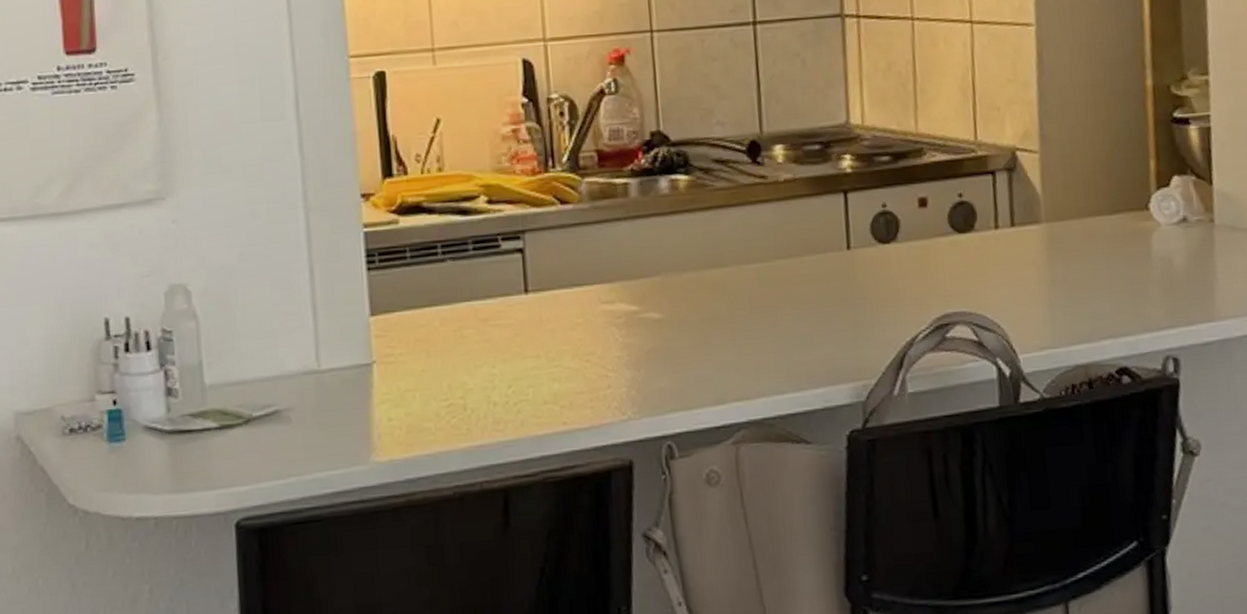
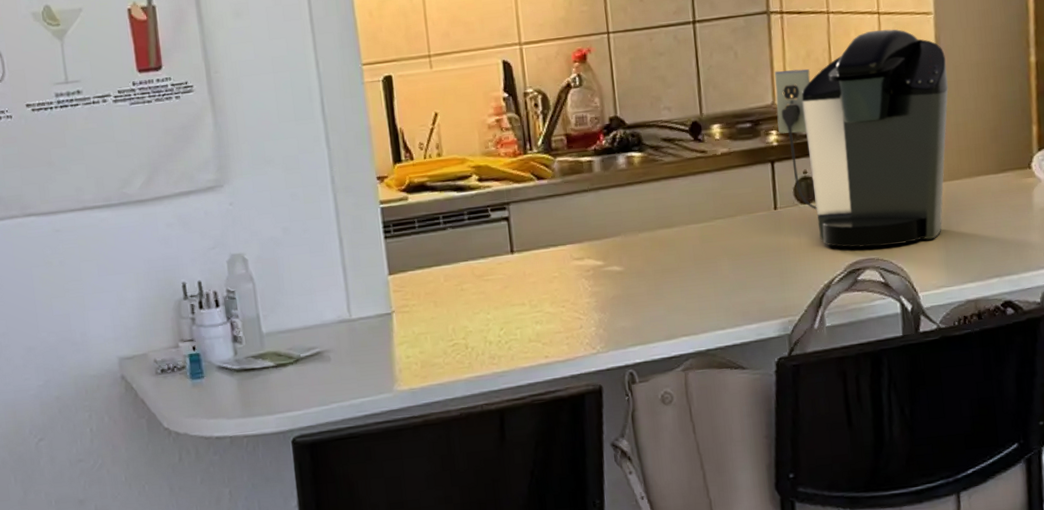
coffee maker: none [849,41,1053,298] -> present [775,29,949,248]

